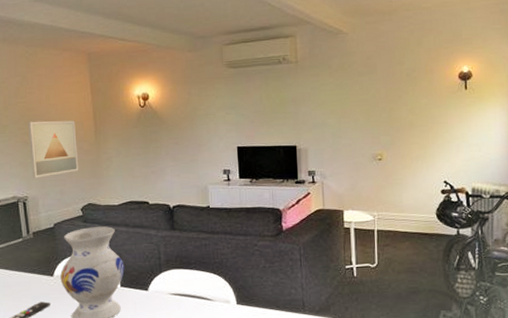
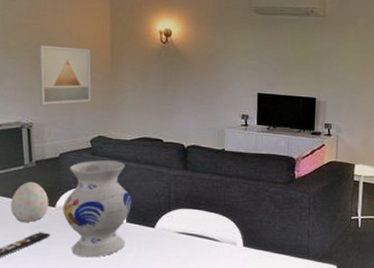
decorative egg: none [13,253,47,293] -> present [10,182,49,222]

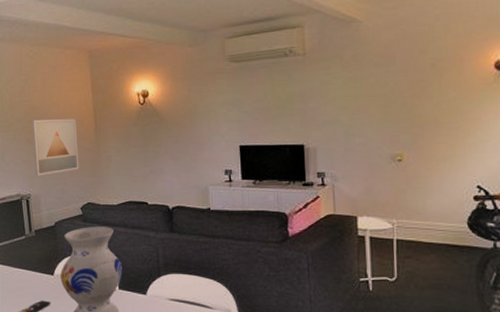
decorative egg: present [10,182,49,222] -> none [16,251,48,290]

